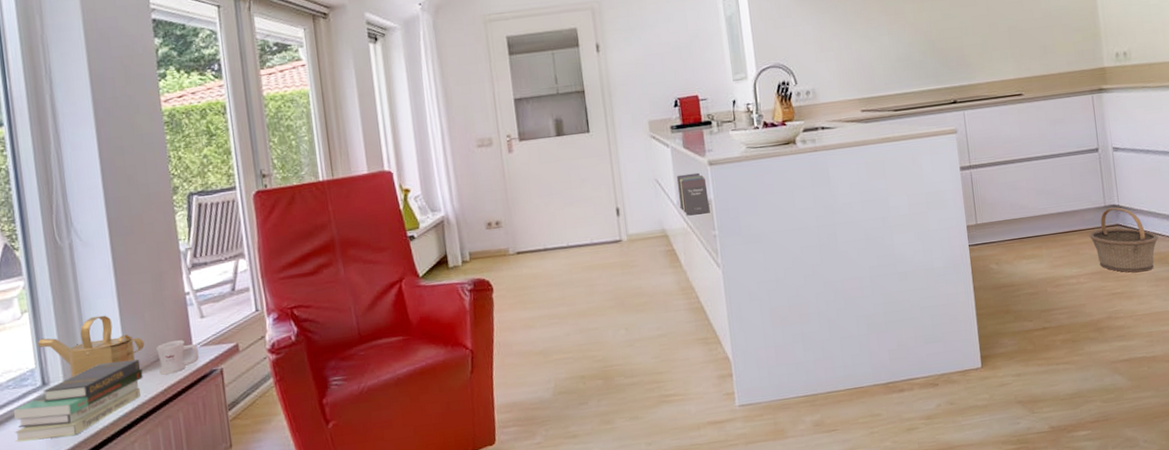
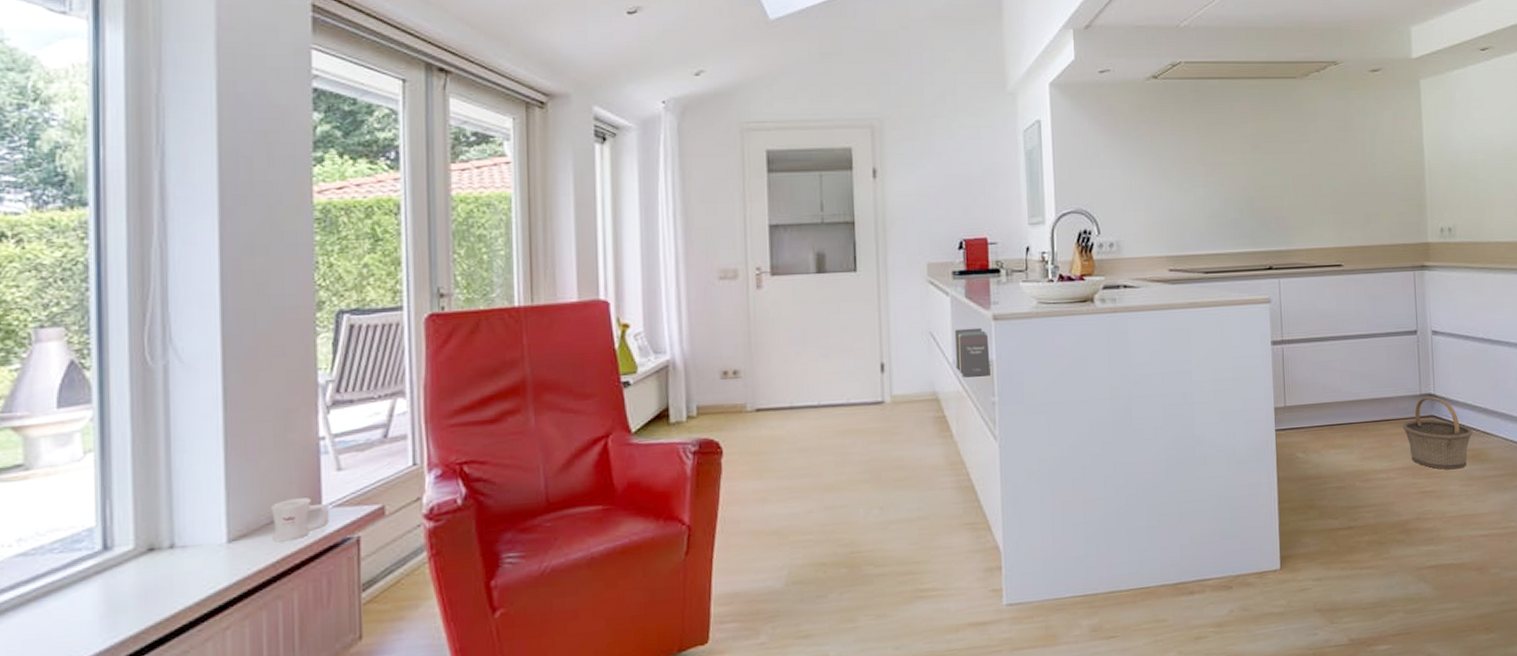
books: present [13,359,143,443] -> none [54,521,249,626]
watering can: present [37,315,145,377] -> none [102,461,255,541]

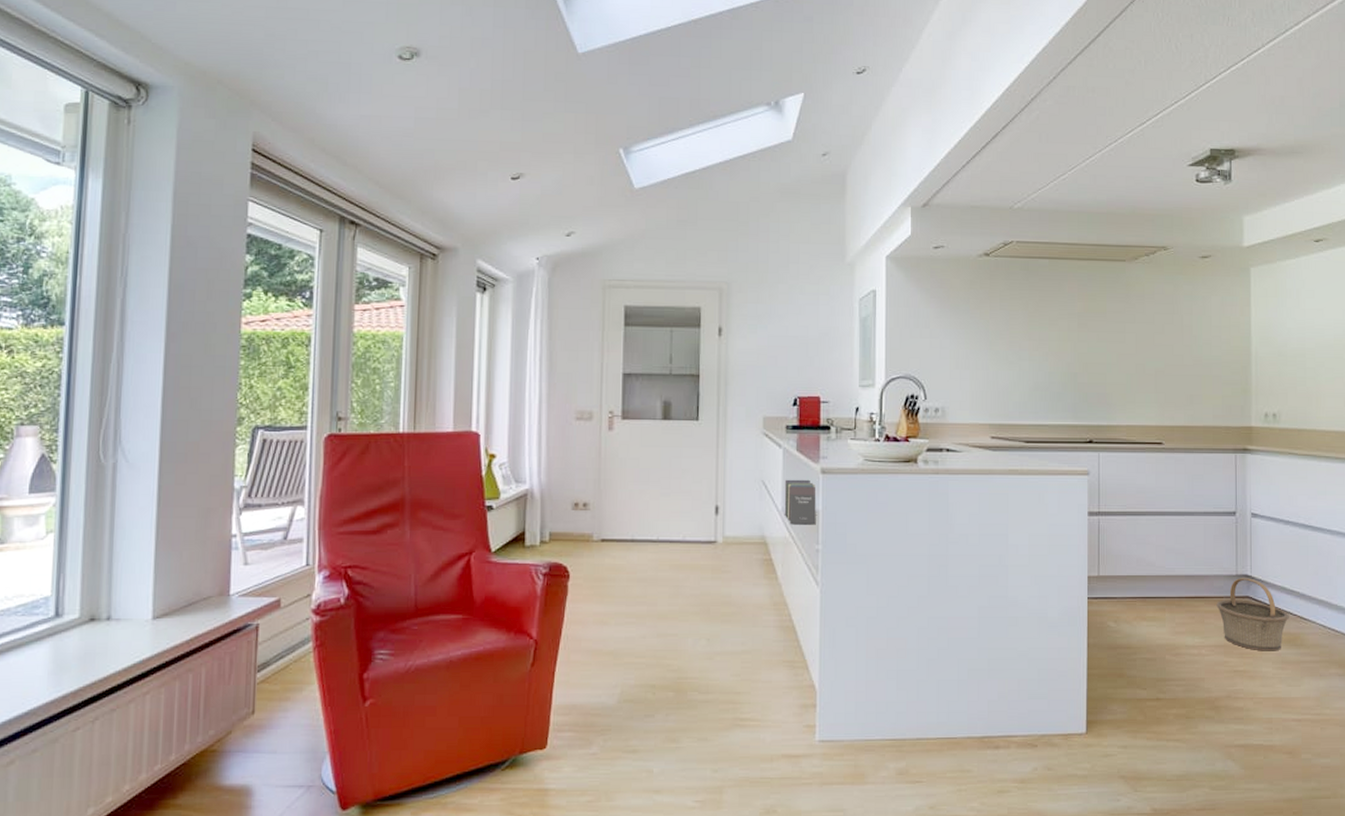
mug: present [271,498,329,542] -> none [188,586,235,623]

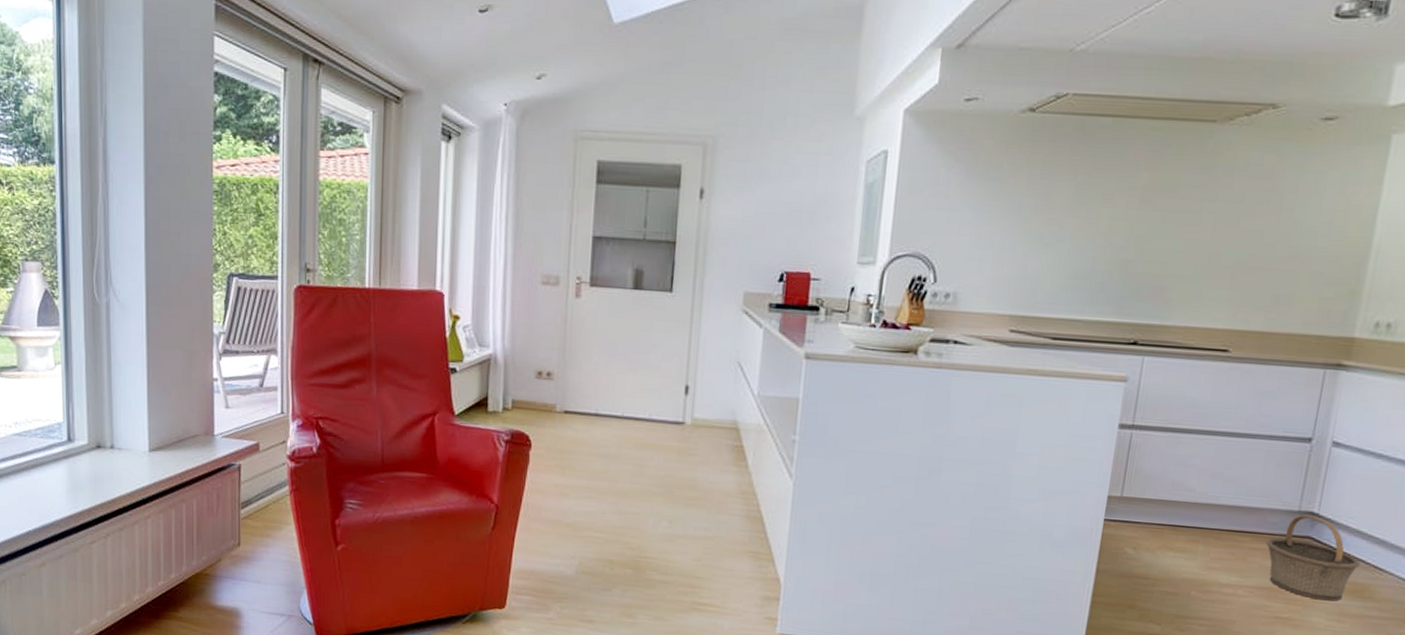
books: present [784,479,816,525] -> none [760,362,798,414]

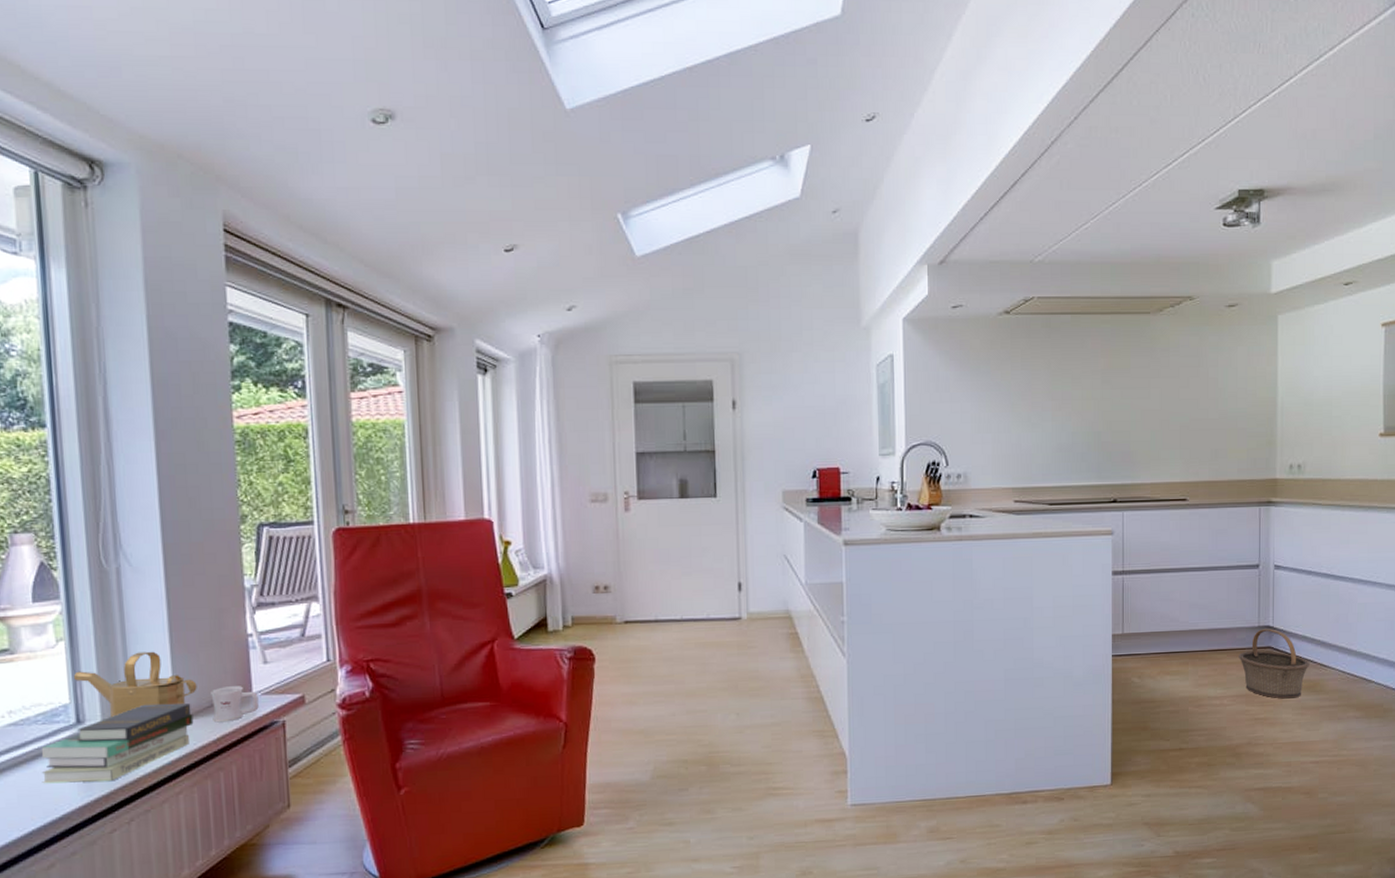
books: none [38,432,163,497] -> present [41,703,194,784]
watering can: none [67,383,168,440] -> present [73,651,197,717]
mug: none [179,425,219,459] -> present [211,686,259,723]

